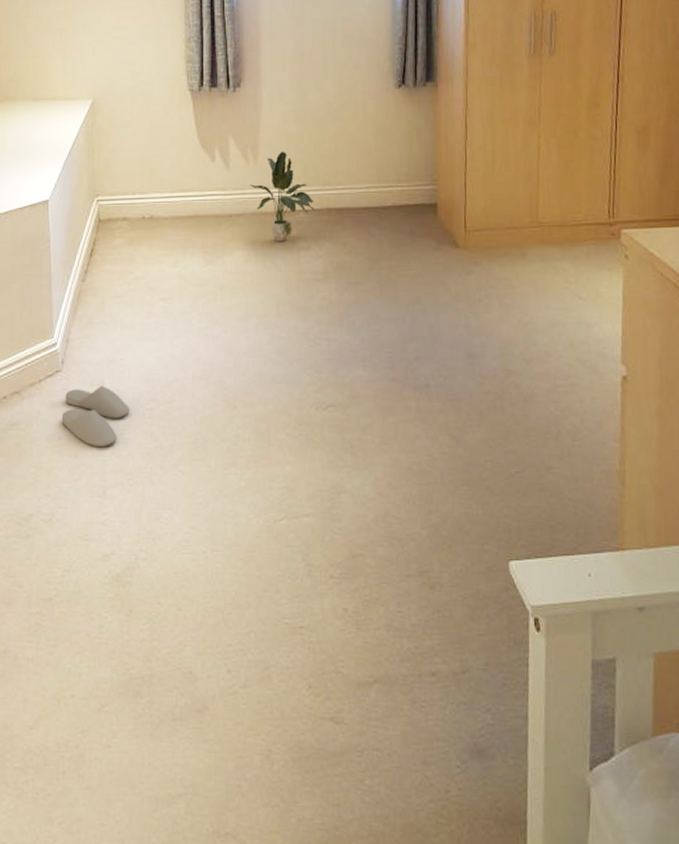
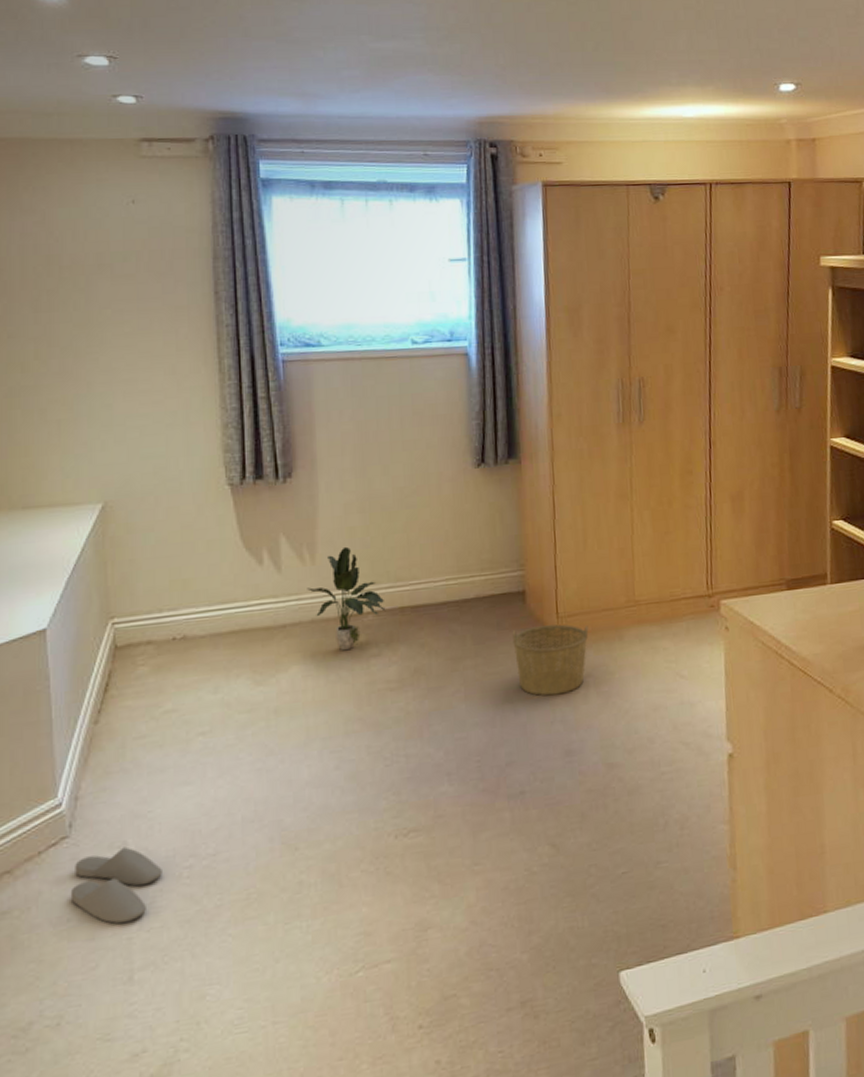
basket: none [423,237,494,301] -> present [512,624,589,696]

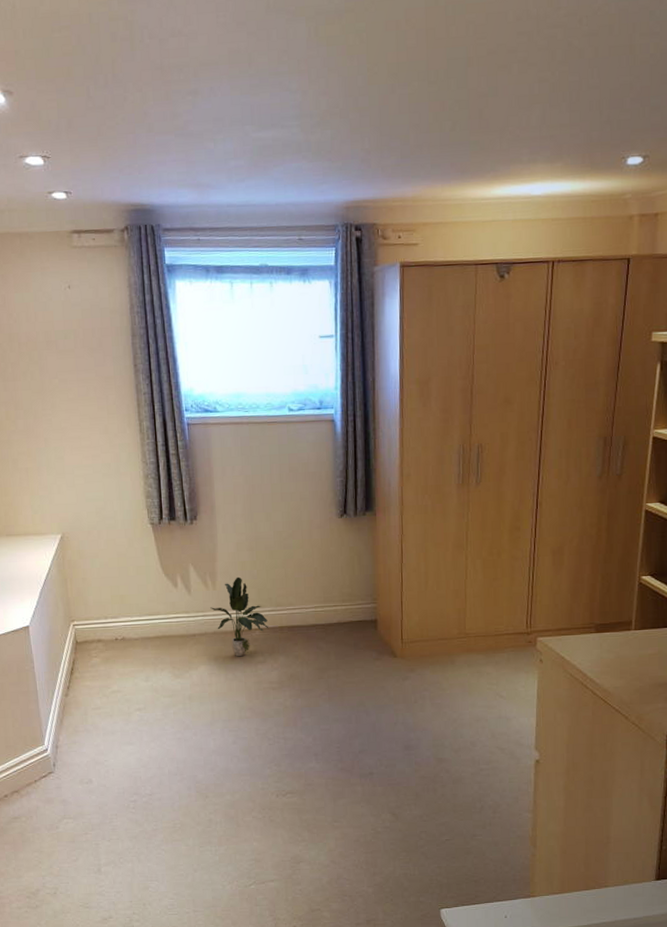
slippers: present [70,846,162,925] -> none [57,783,116,834]
basket: present [512,624,589,696] -> none [366,648,427,703]

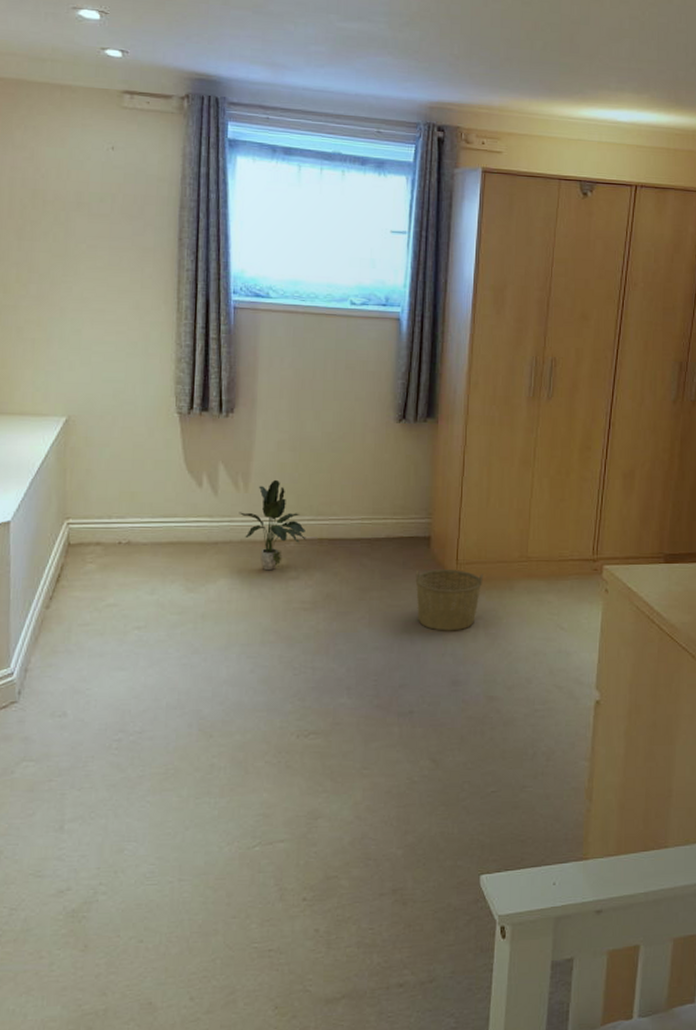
basket: none [366,648,427,703] -> present [415,569,484,631]

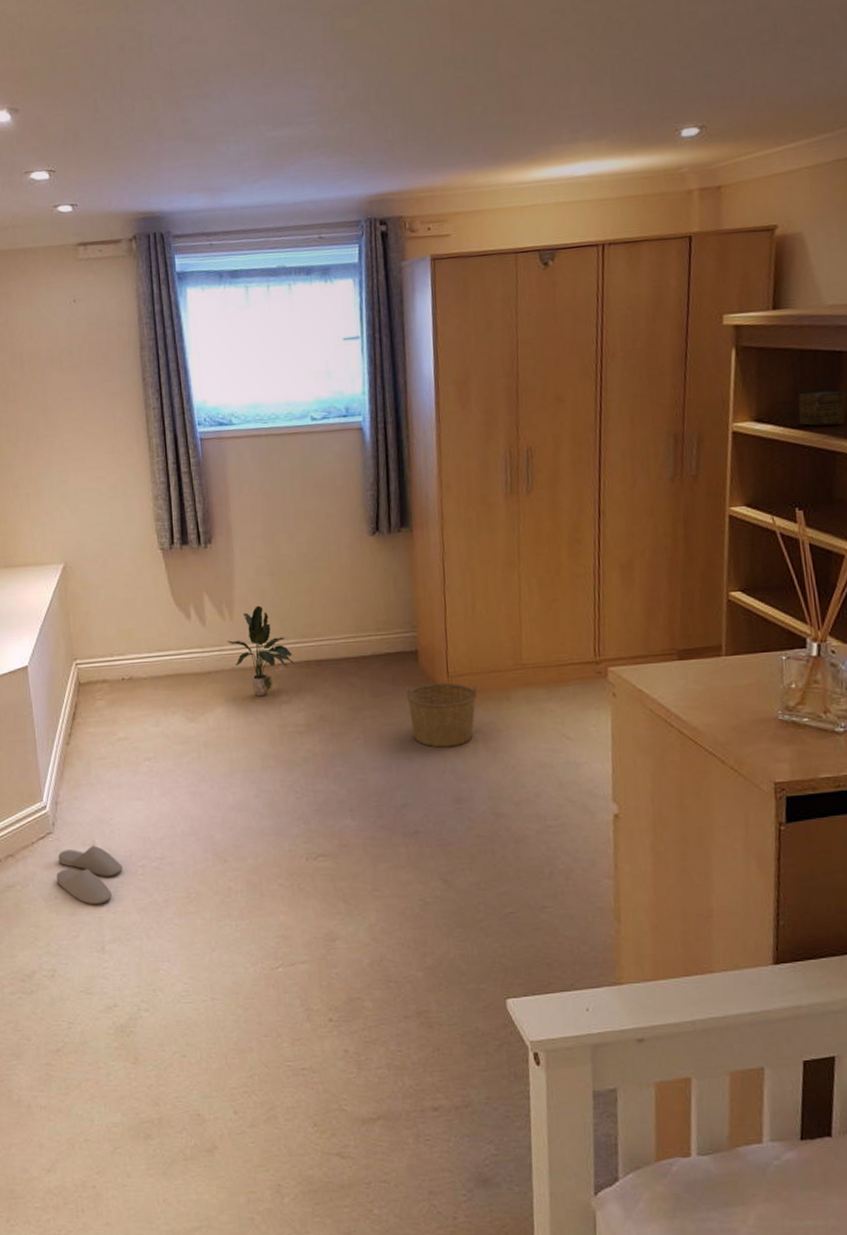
slippers: none [15,716,95,781] -> present [56,845,123,905]

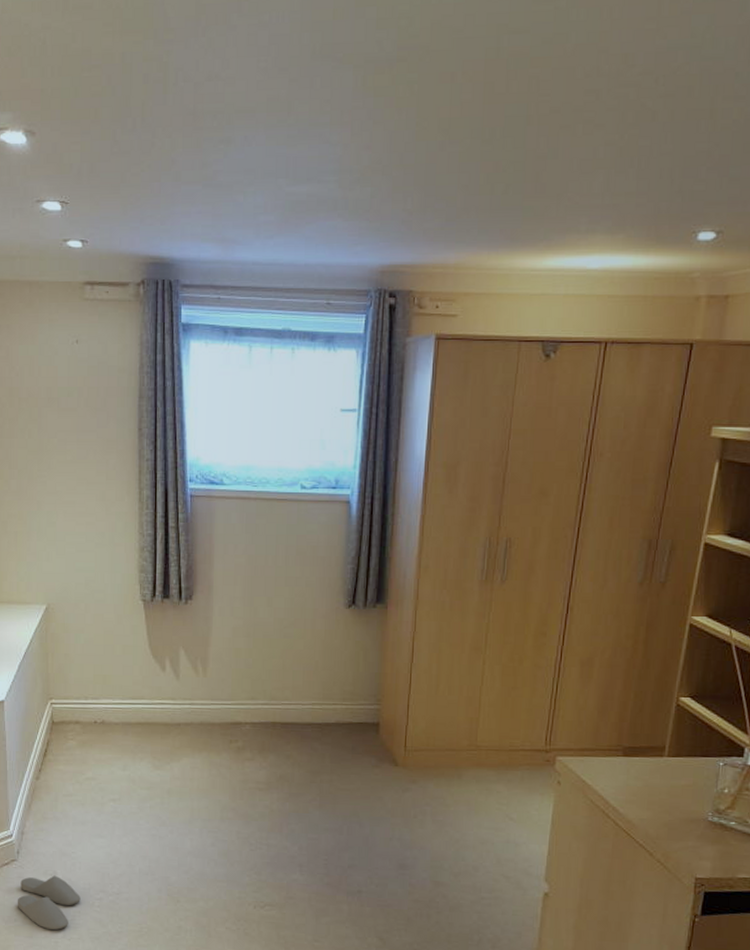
potted plant: present [227,605,294,697] -> none [199,664,261,752]
basket: present [406,683,478,748] -> none [364,755,432,817]

